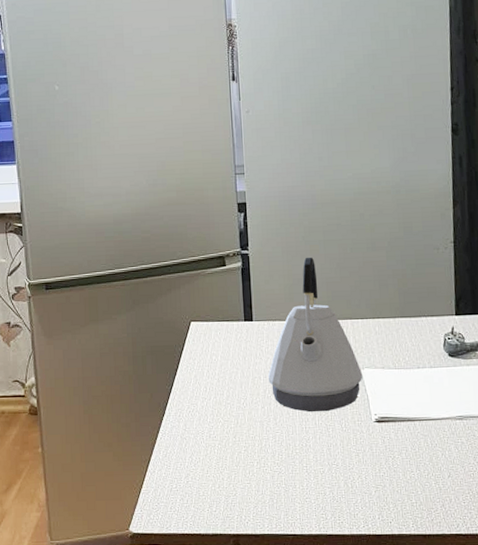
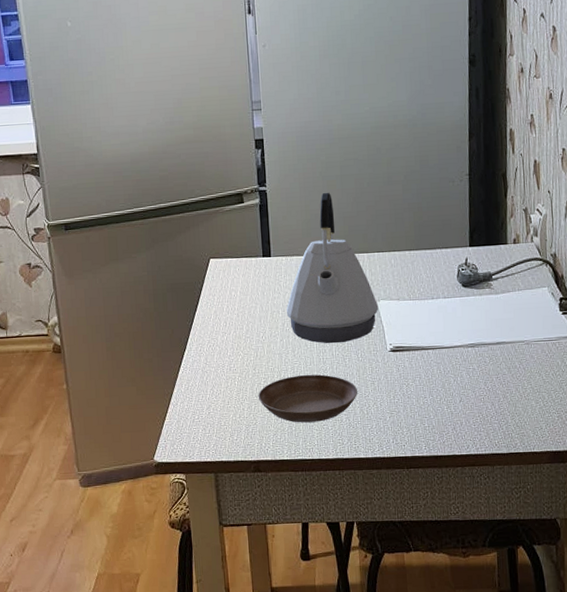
saucer: none [238,444,342,495] -> present [257,374,358,423]

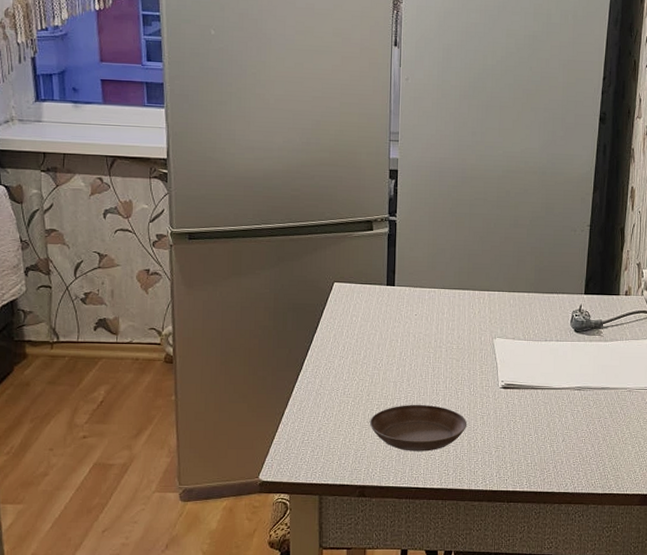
kettle: present [287,192,379,344] -> none [405,228,495,376]

